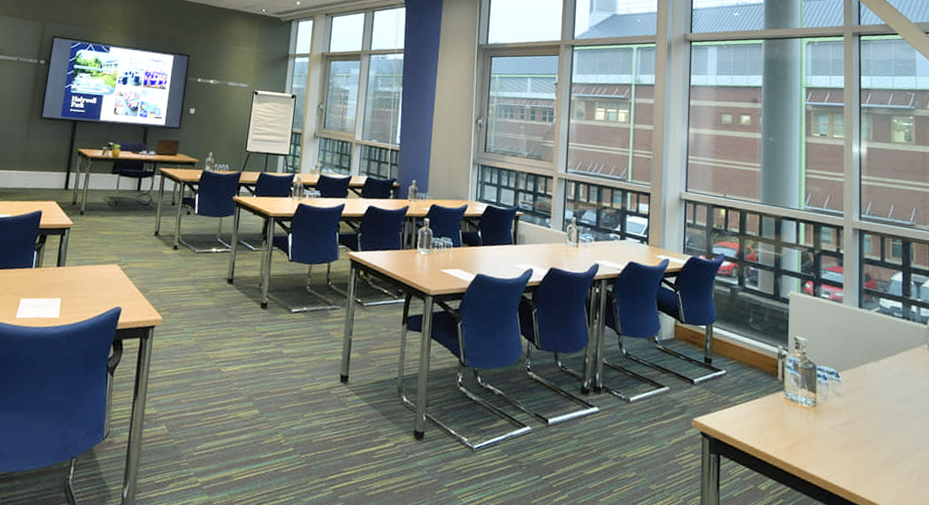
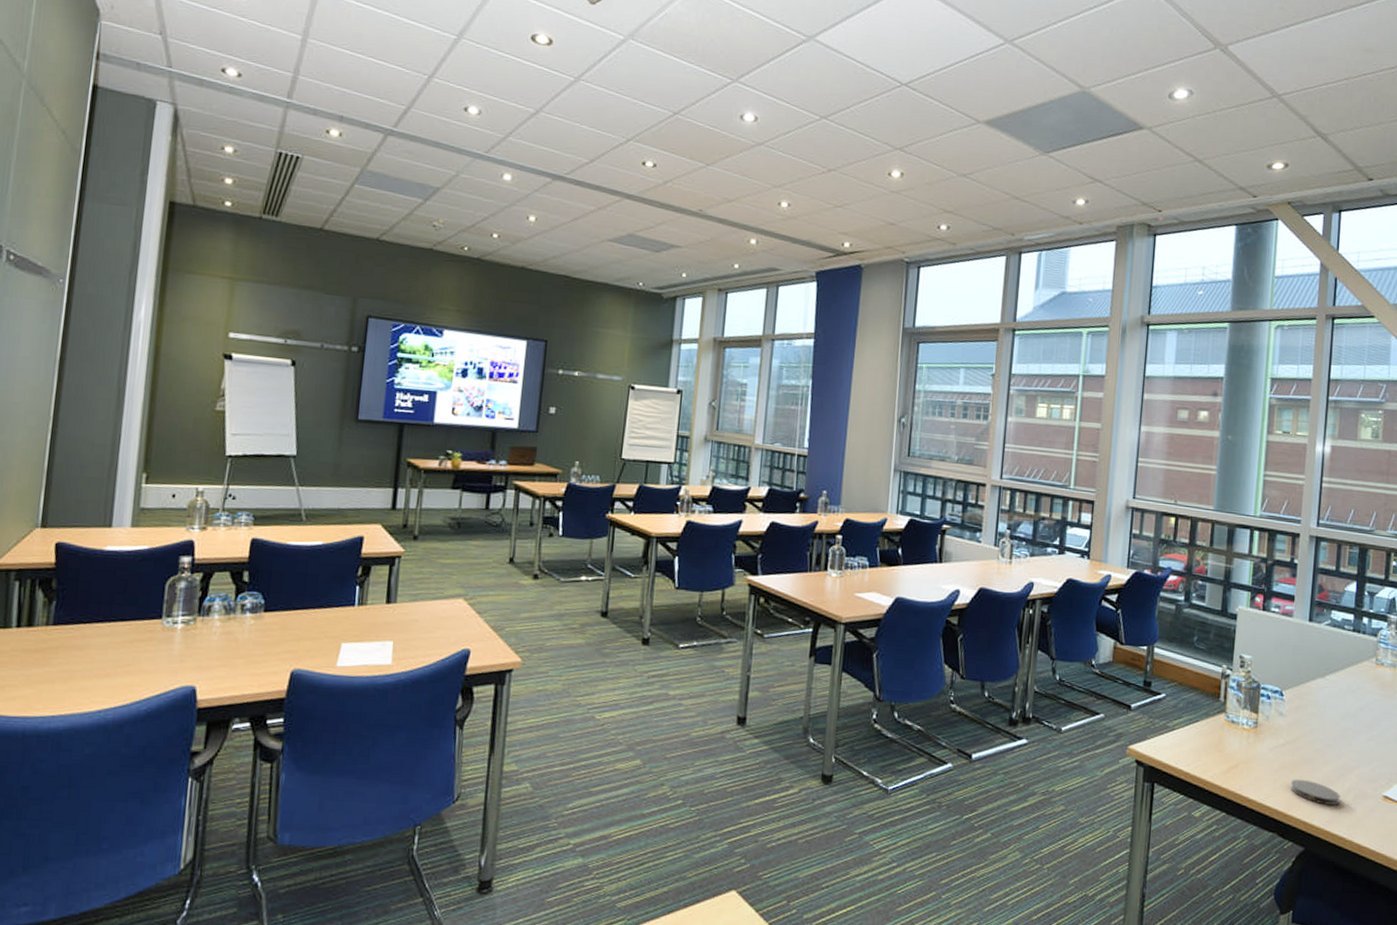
coaster: none [854,458,904,487] -> present [1291,779,1340,805]

